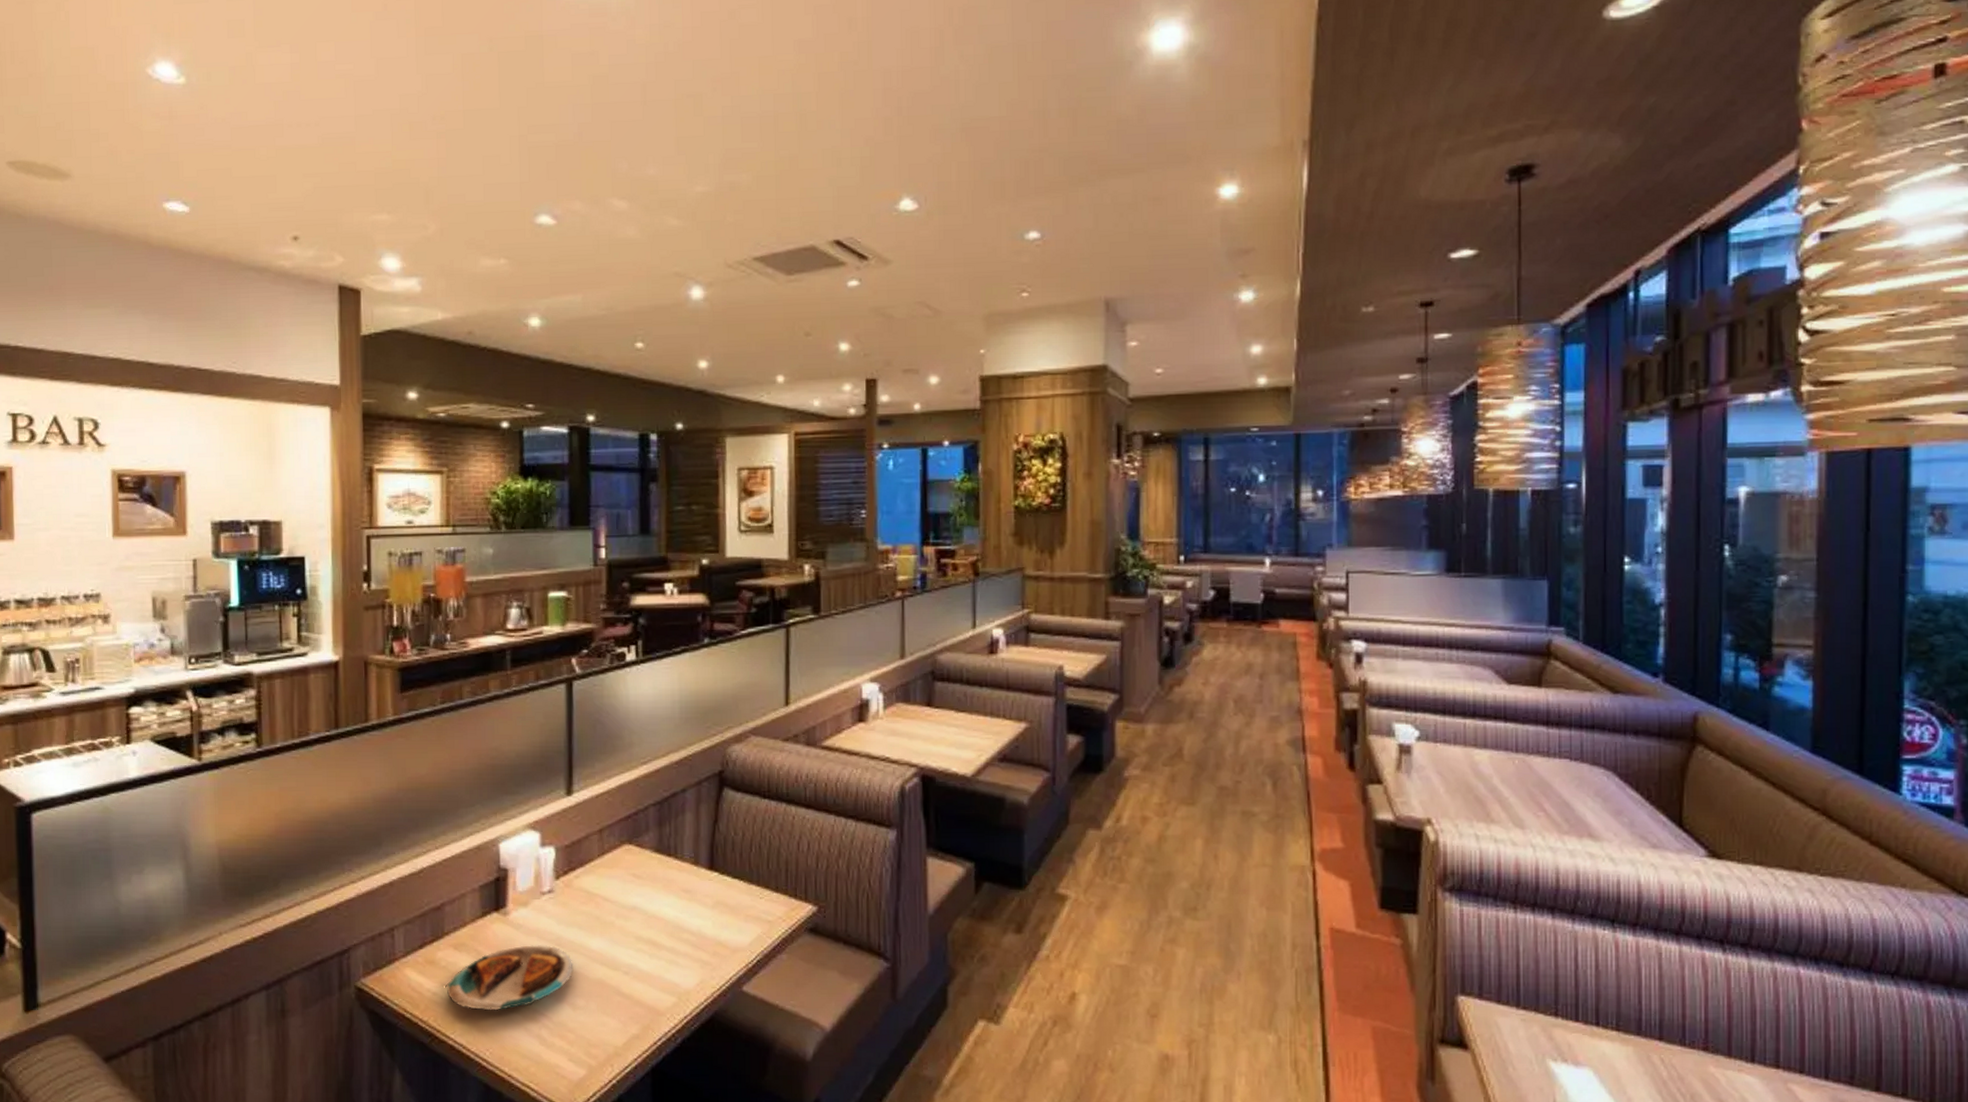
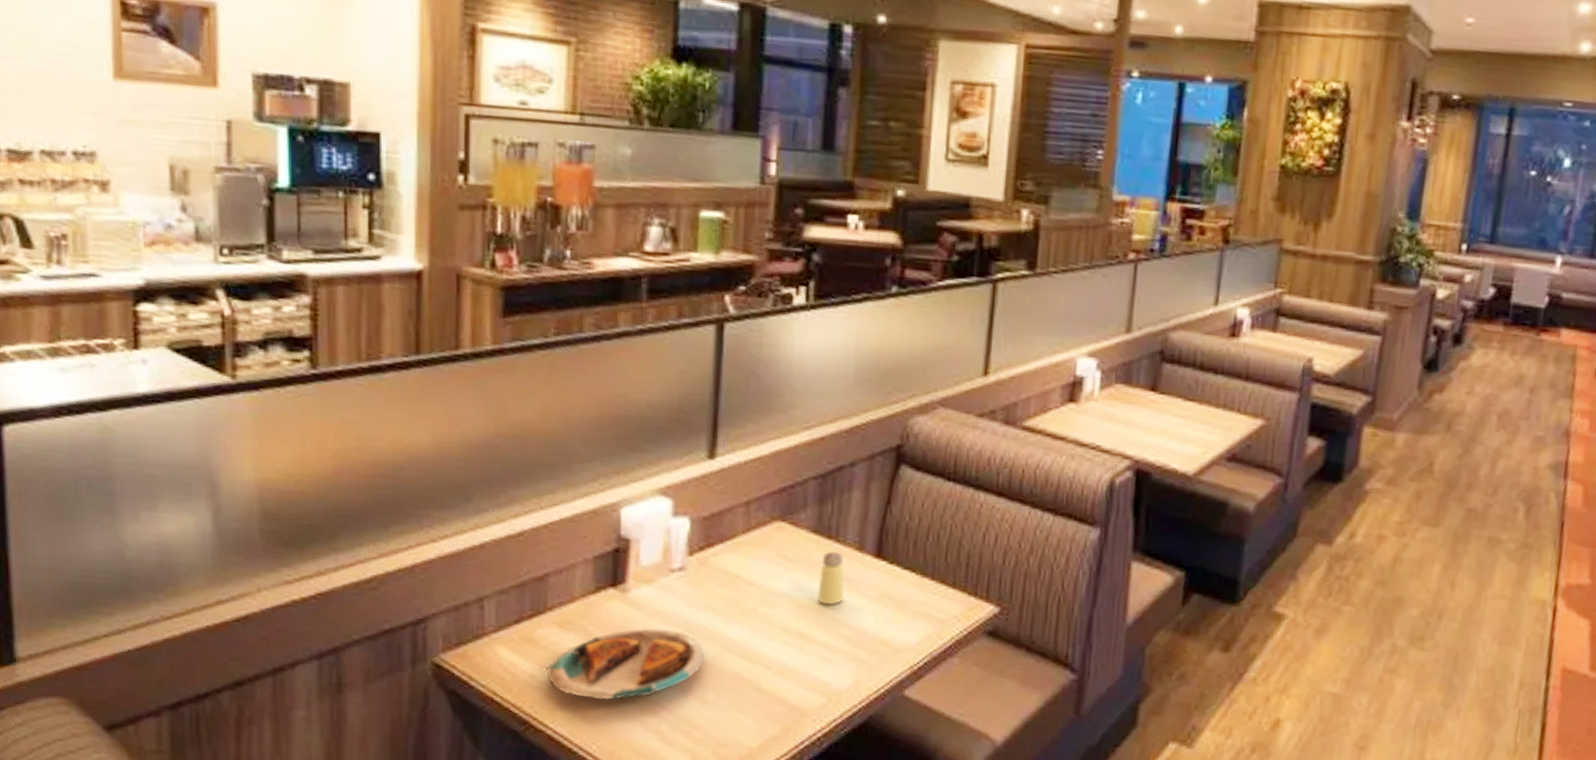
saltshaker: none [662,867,685,914] -> present [816,551,844,605]

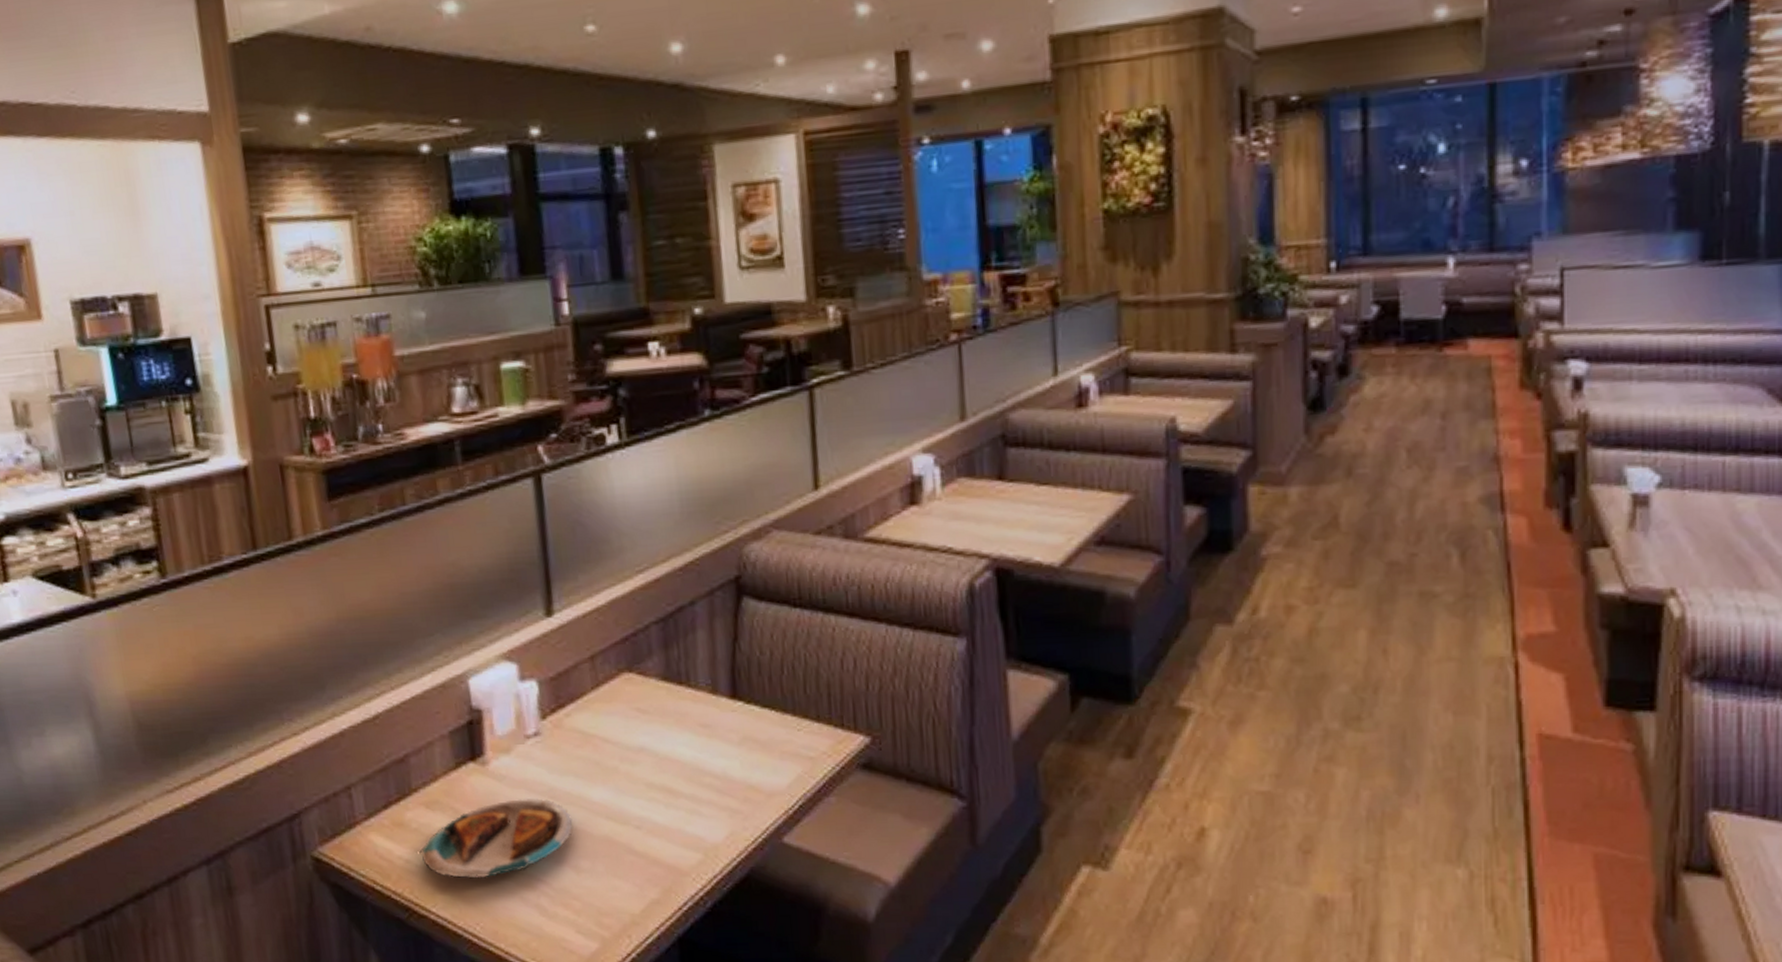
saltshaker: present [816,551,844,605] -> none [676,697,705,755]

